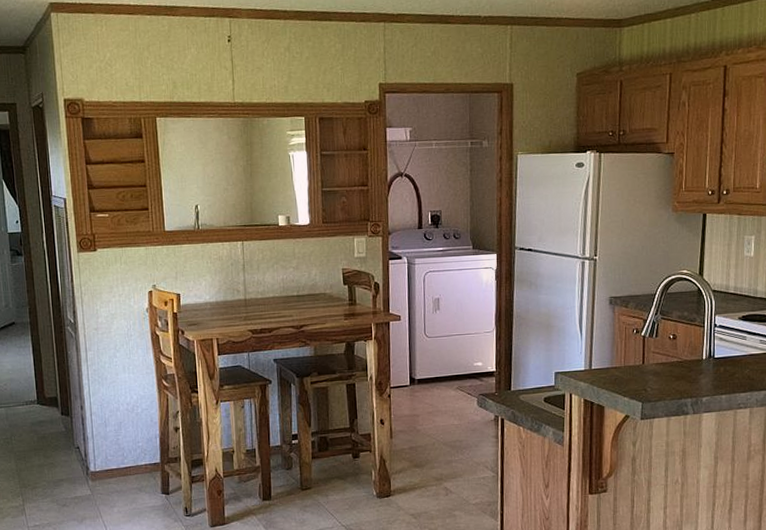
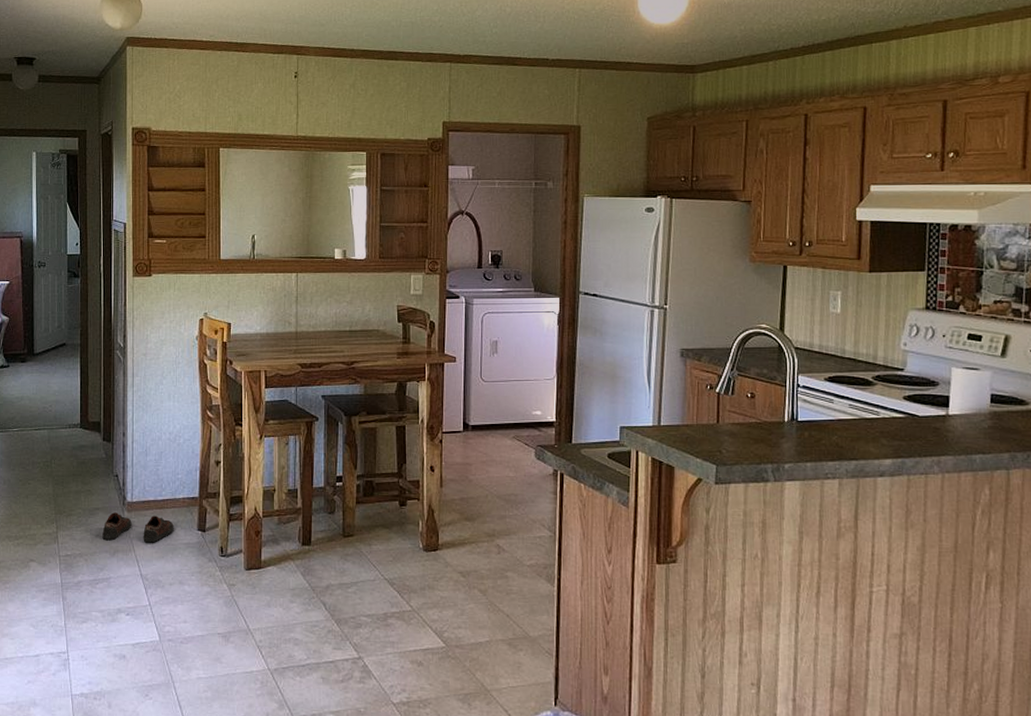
shoe: none [68,482,139,509] -> present [102,512,174,543]

